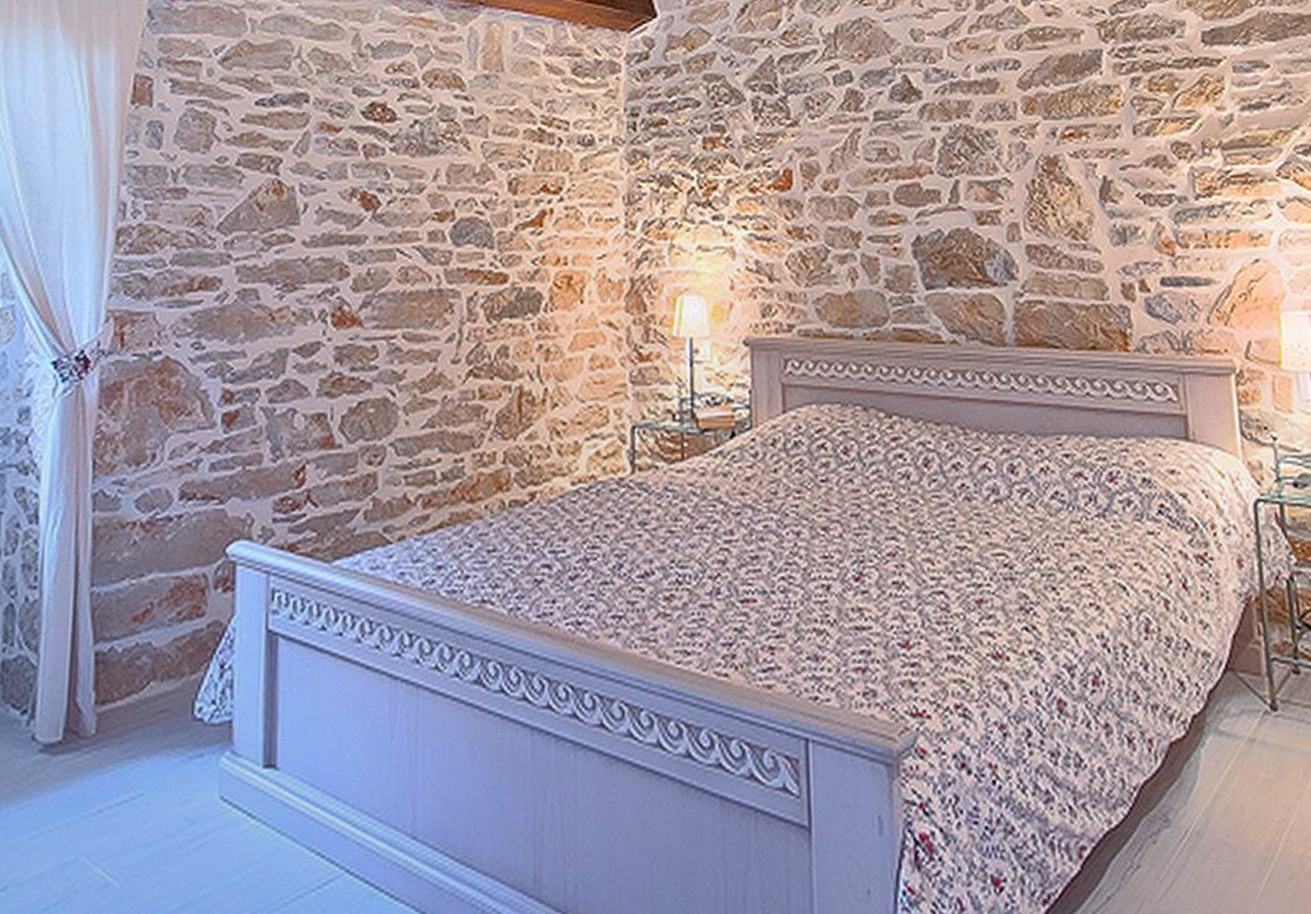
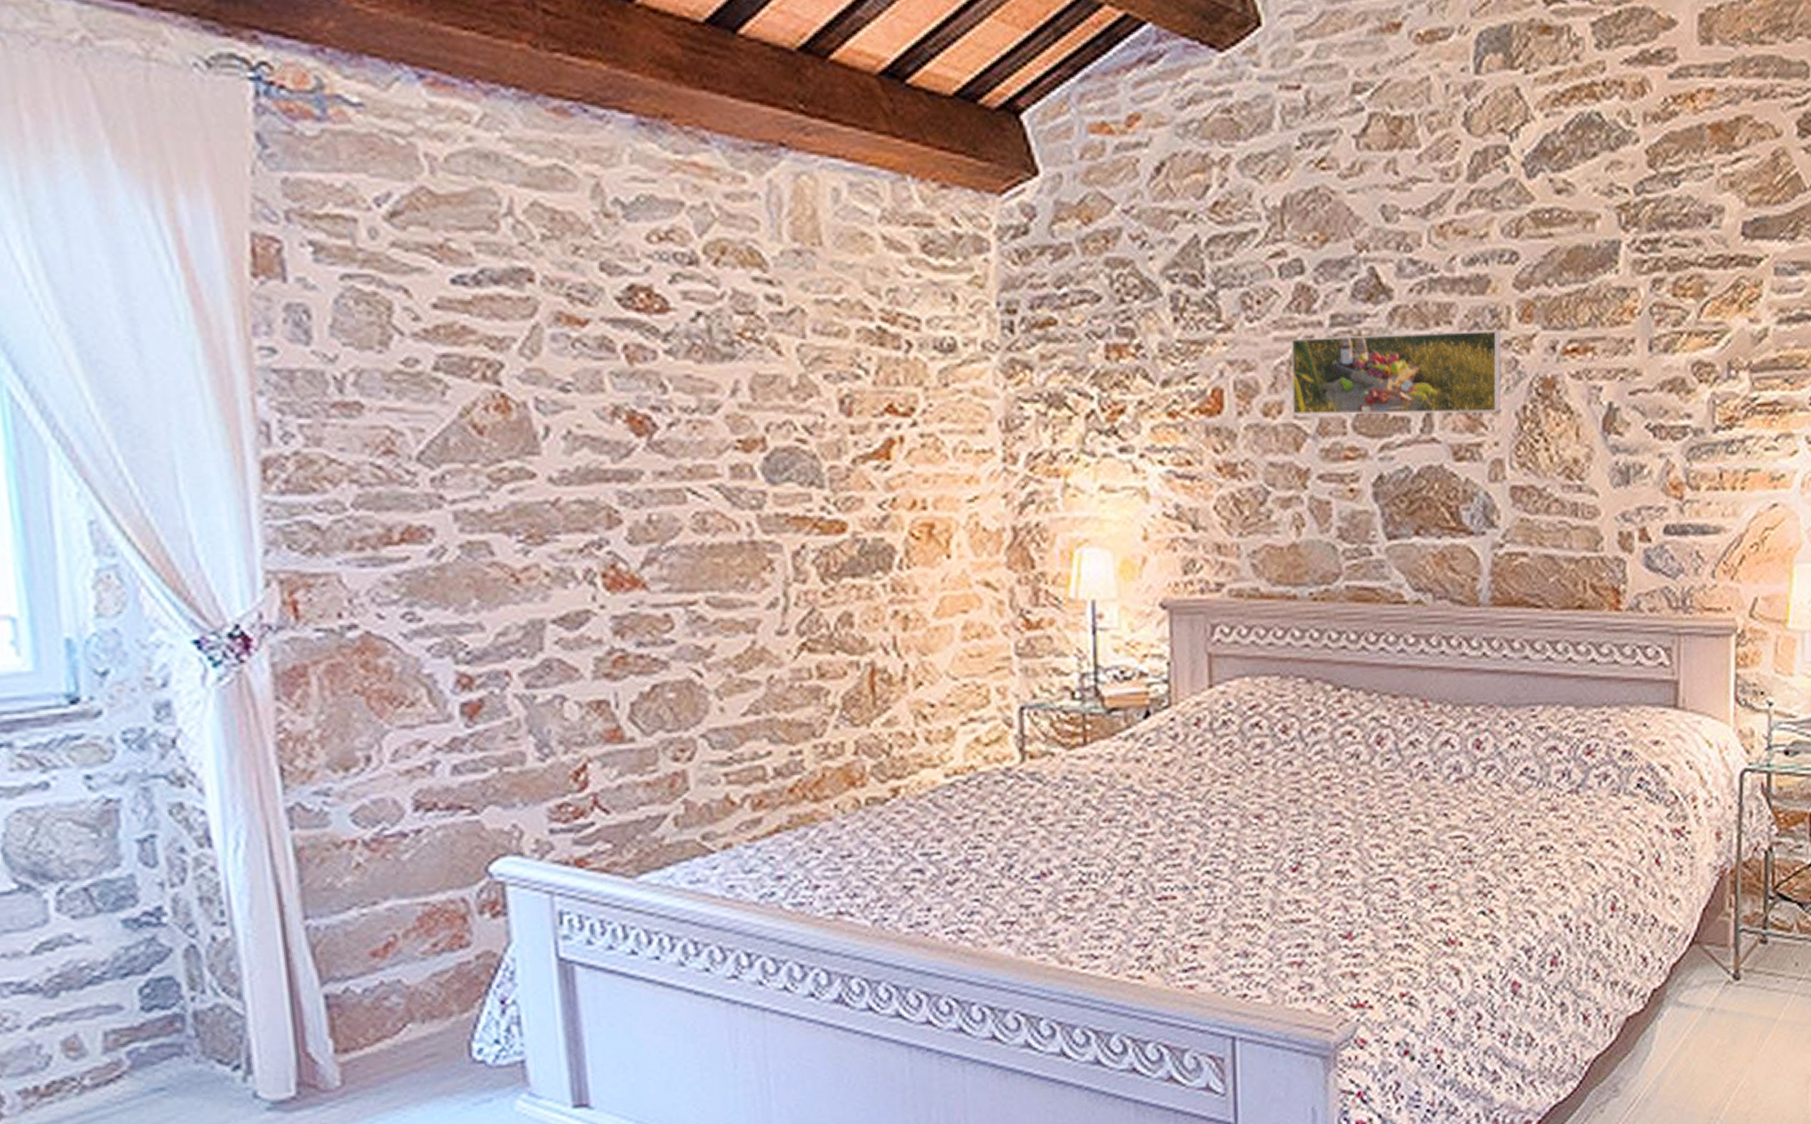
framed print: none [844,121,1014,189] -> present [1291,331,1502,415]

